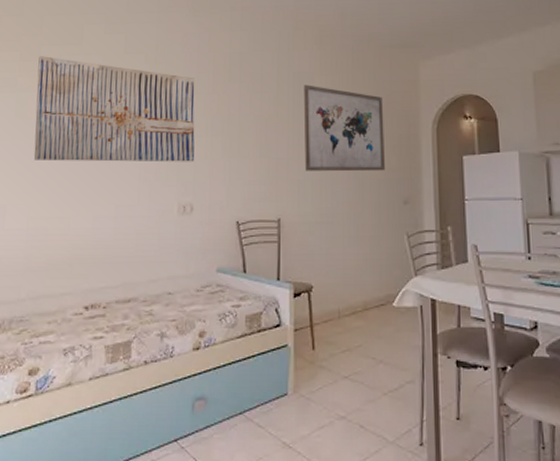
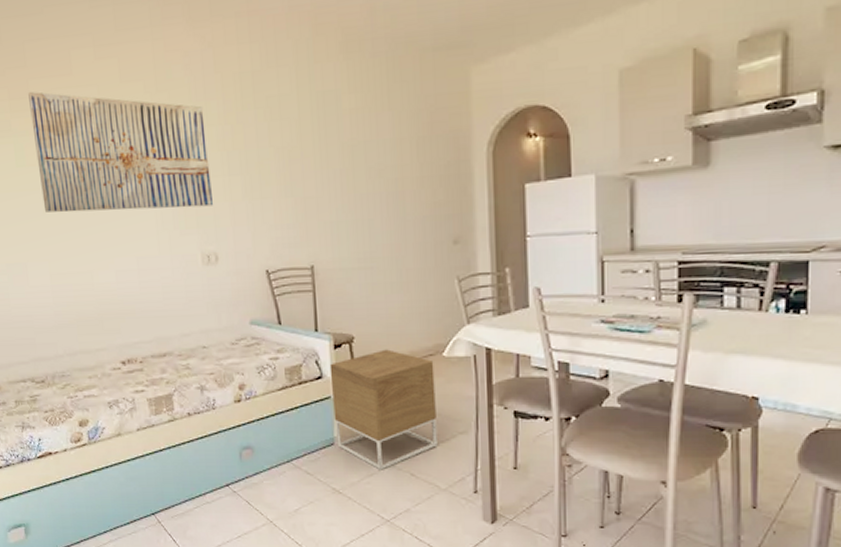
nightstand: none [288,299,386,422] -> present [329,349,438,470]
wall art: present [303,84,385,172] -> none [329,106,430,211]

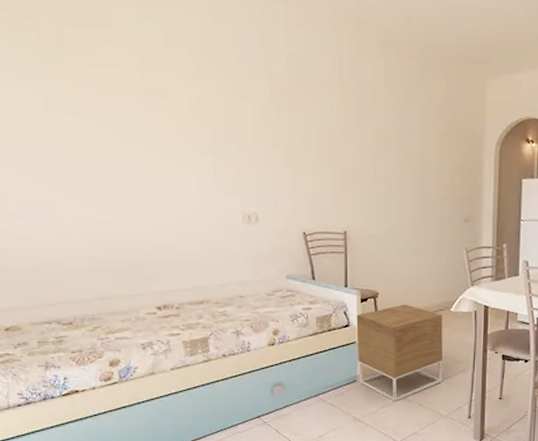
wall art: present [28,92,213,212] -> none [61,40,255,171]

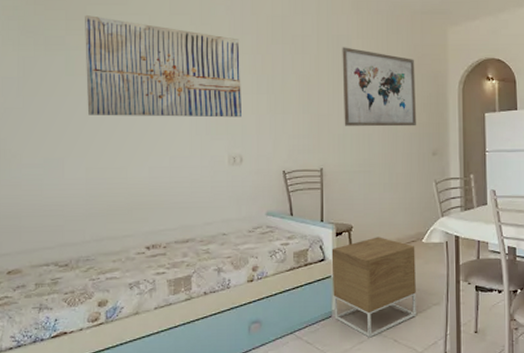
wall art: none [61,40,255,171] -> present [85,15,241,118]
wall art: none [367,96,449,190] -> present [342,47,416,127]

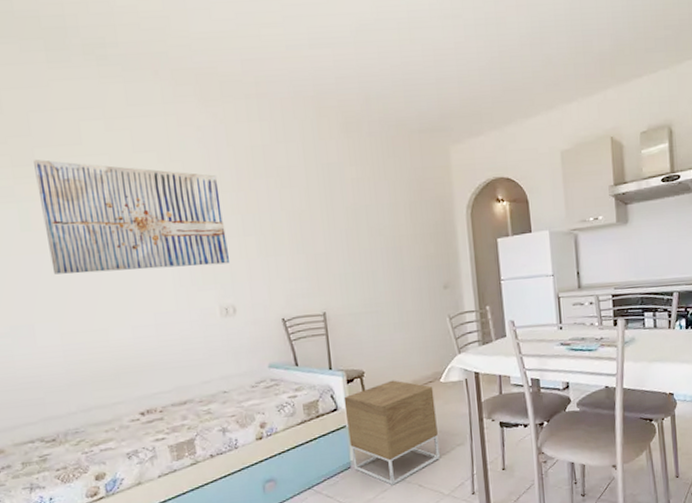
wall art: present [342,47,416,127] -> none [334,176,424,264]

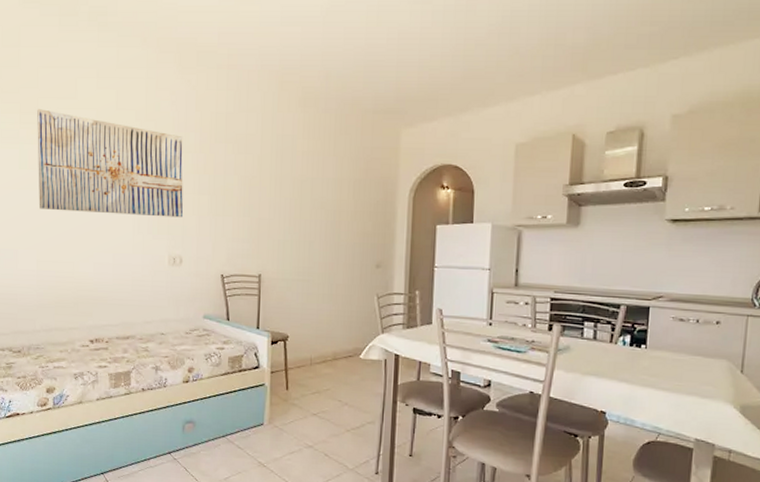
nightstand: present [343,380,440,486] -> none [265,348,352,449]

